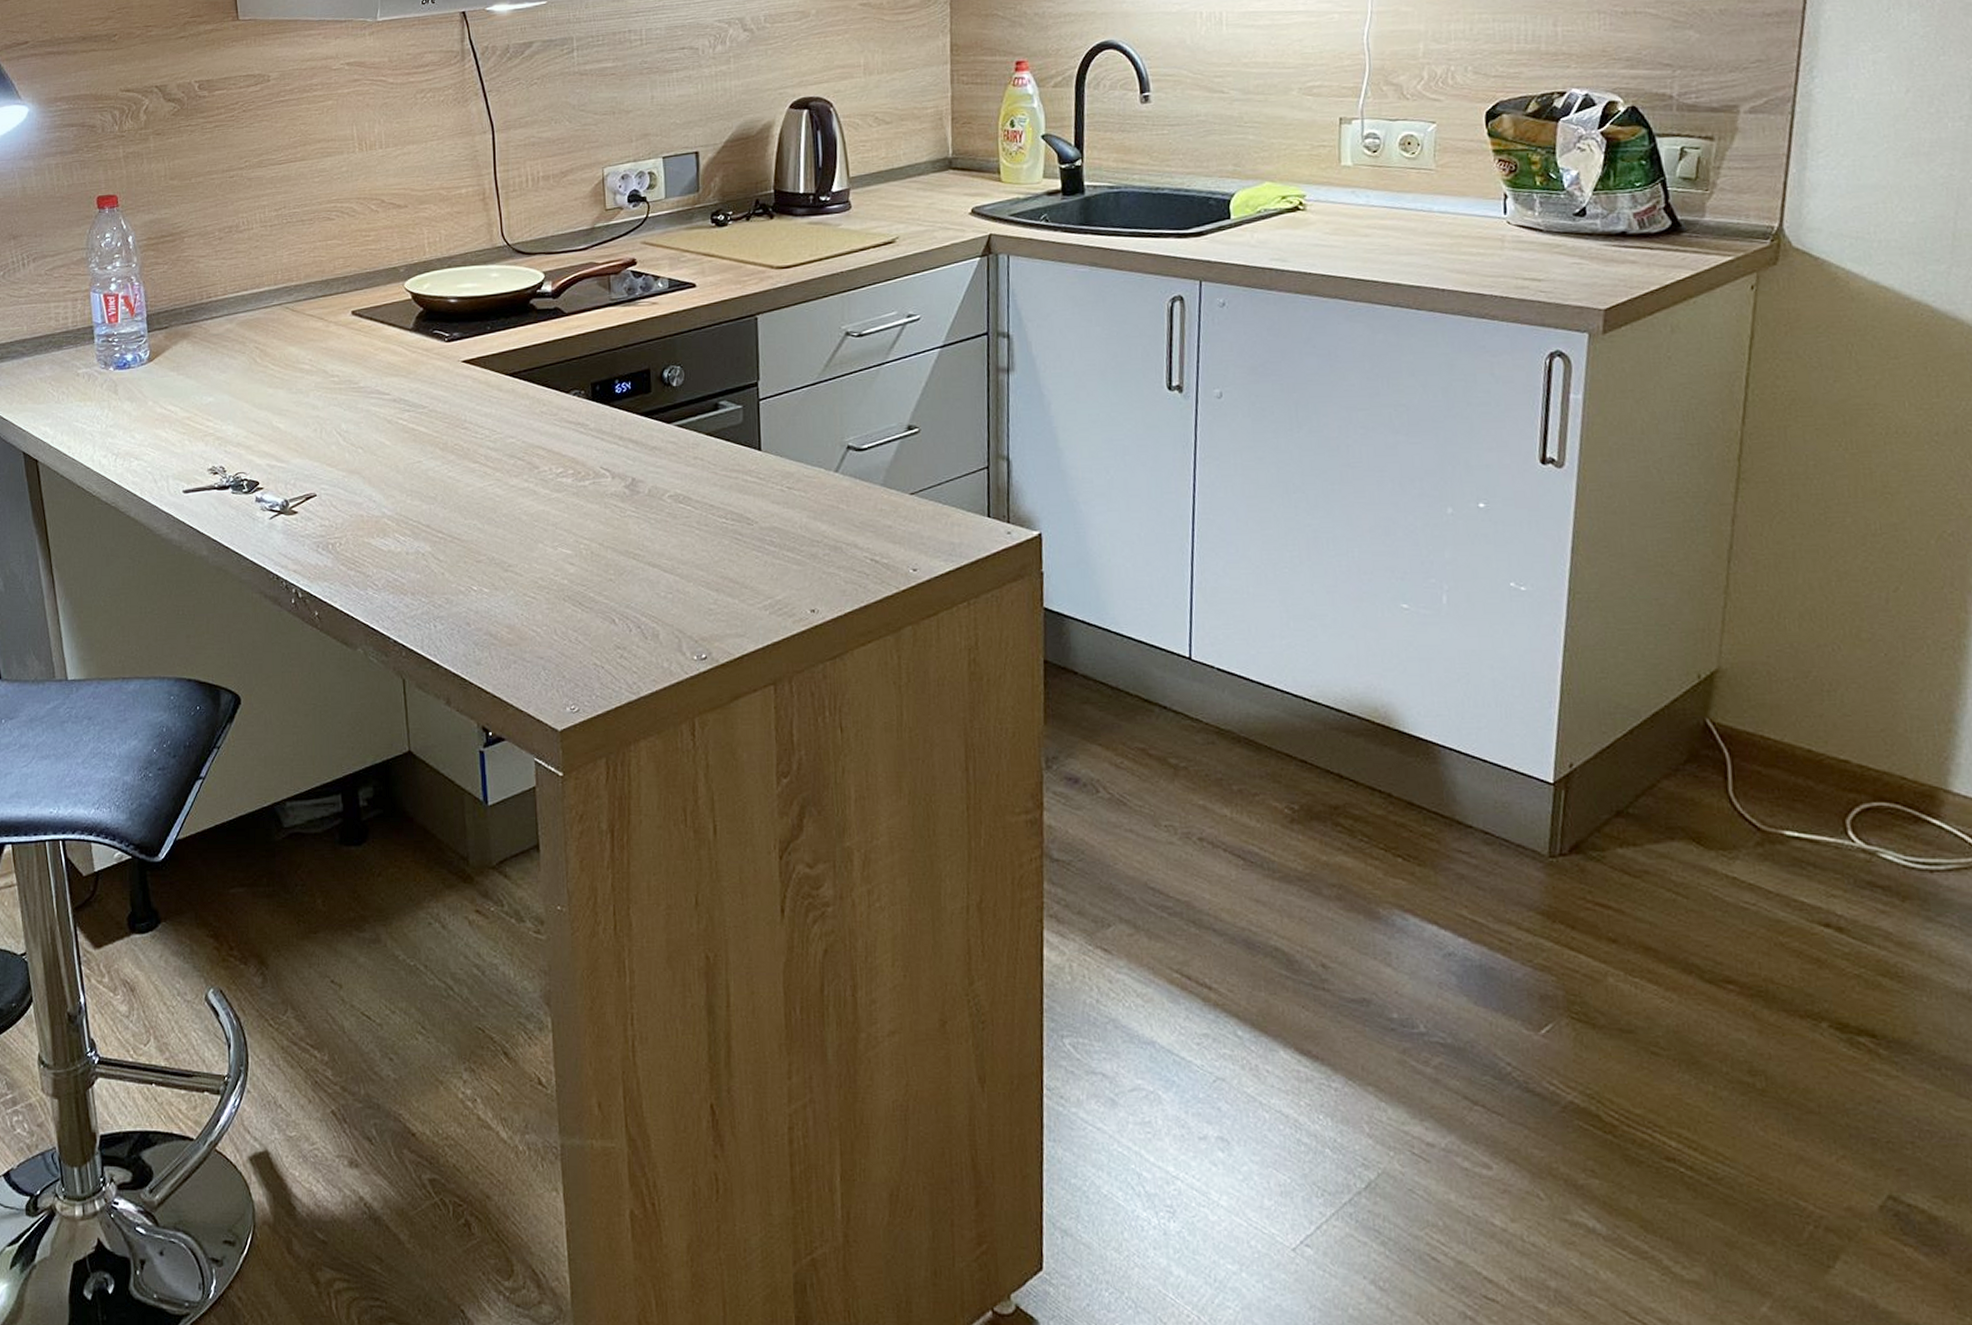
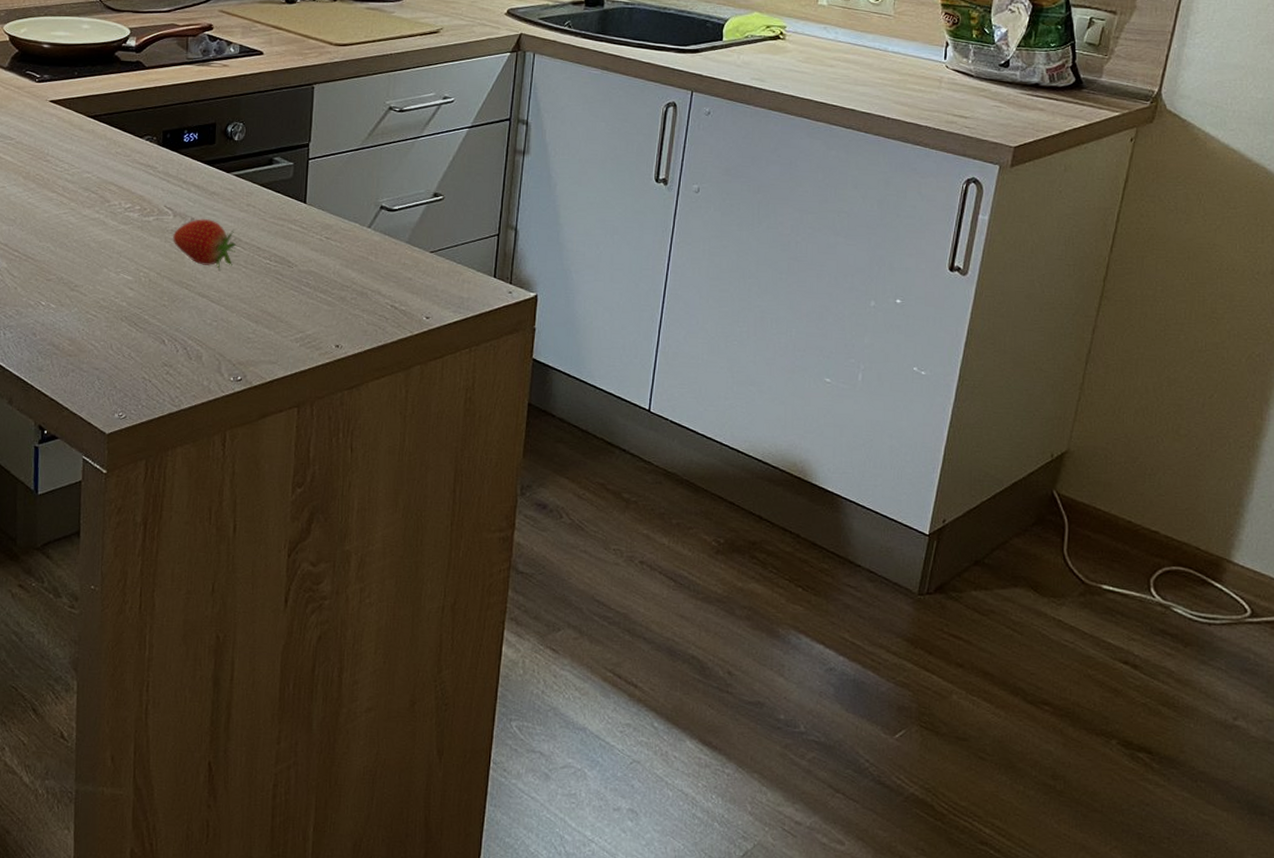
fruit: none [612,478,686,535] -> present [172,219,237,271]

